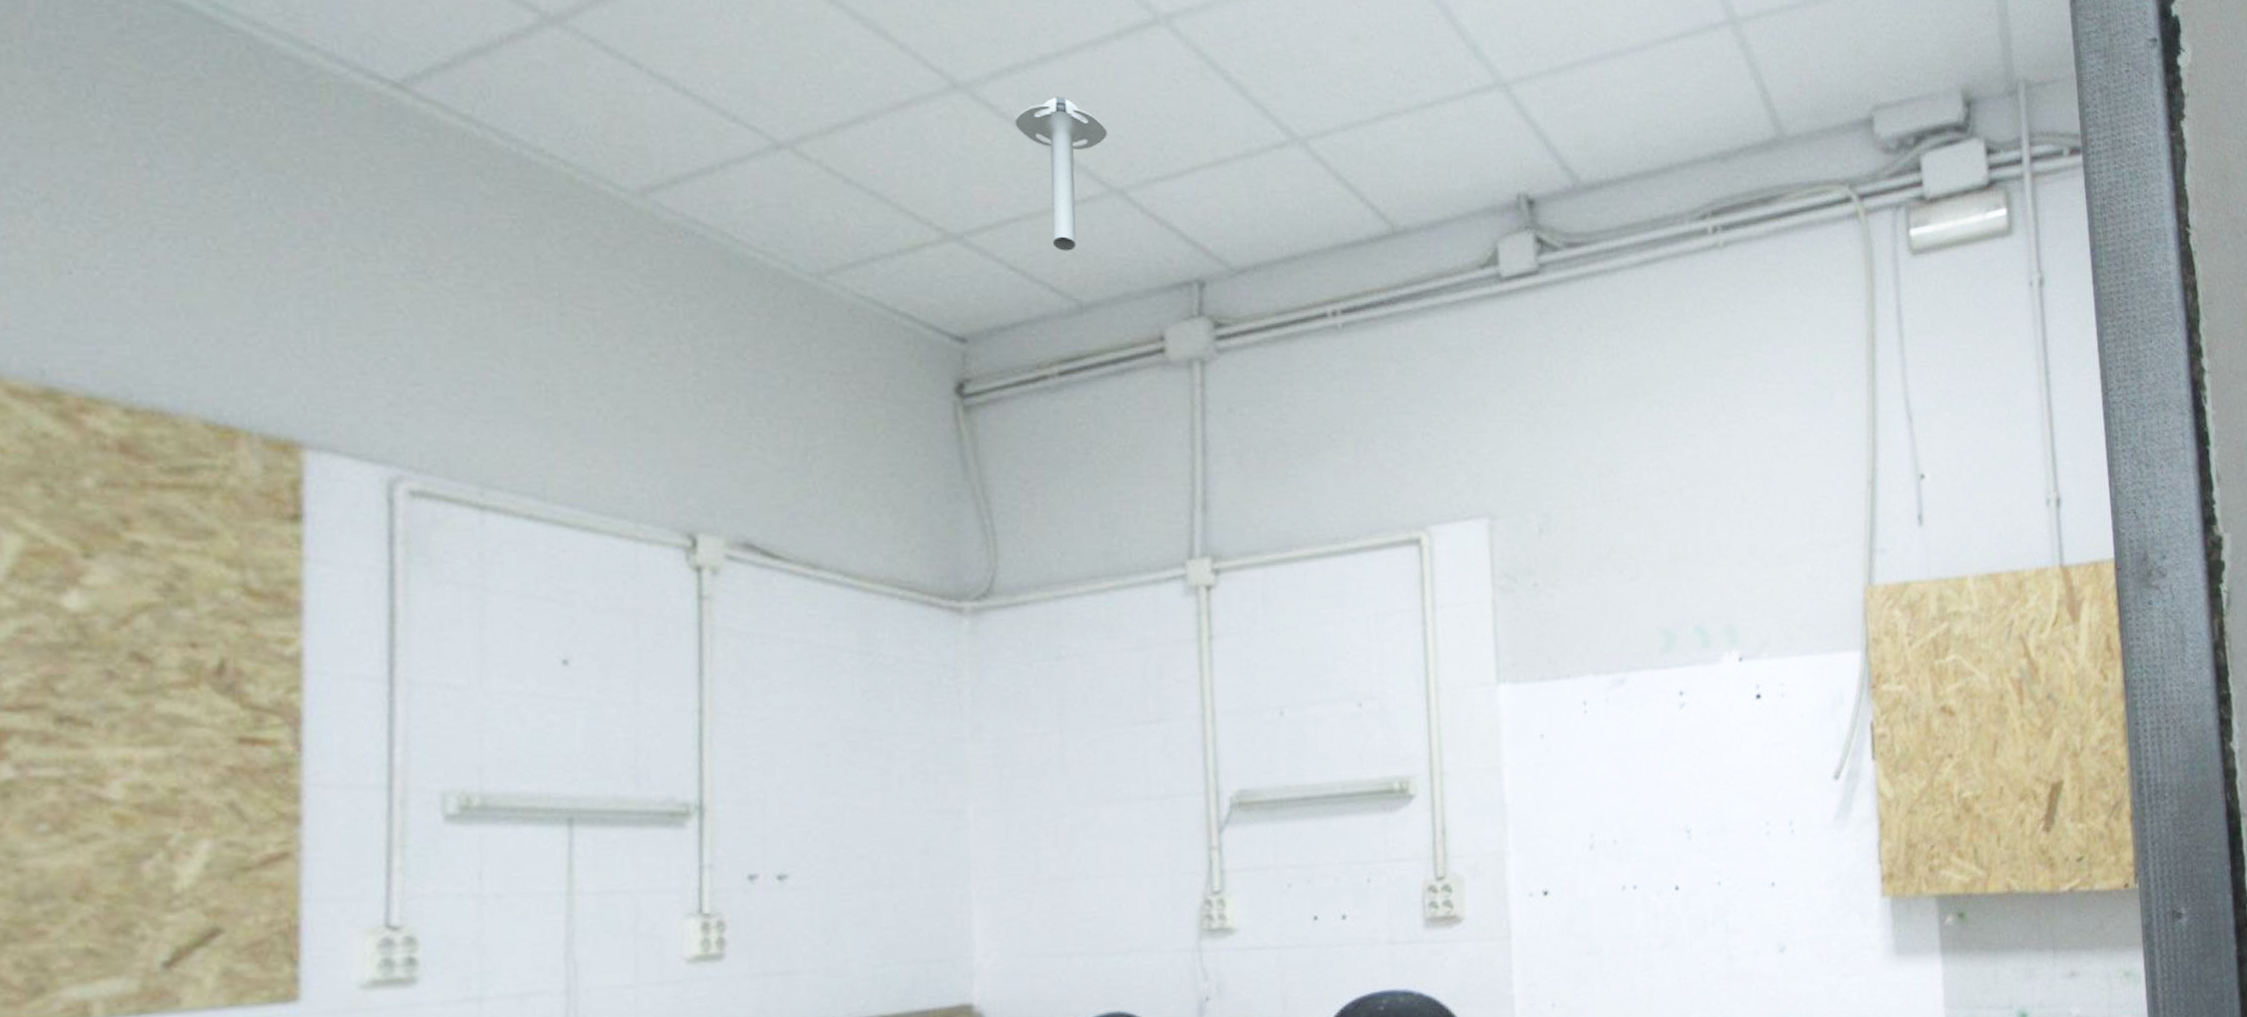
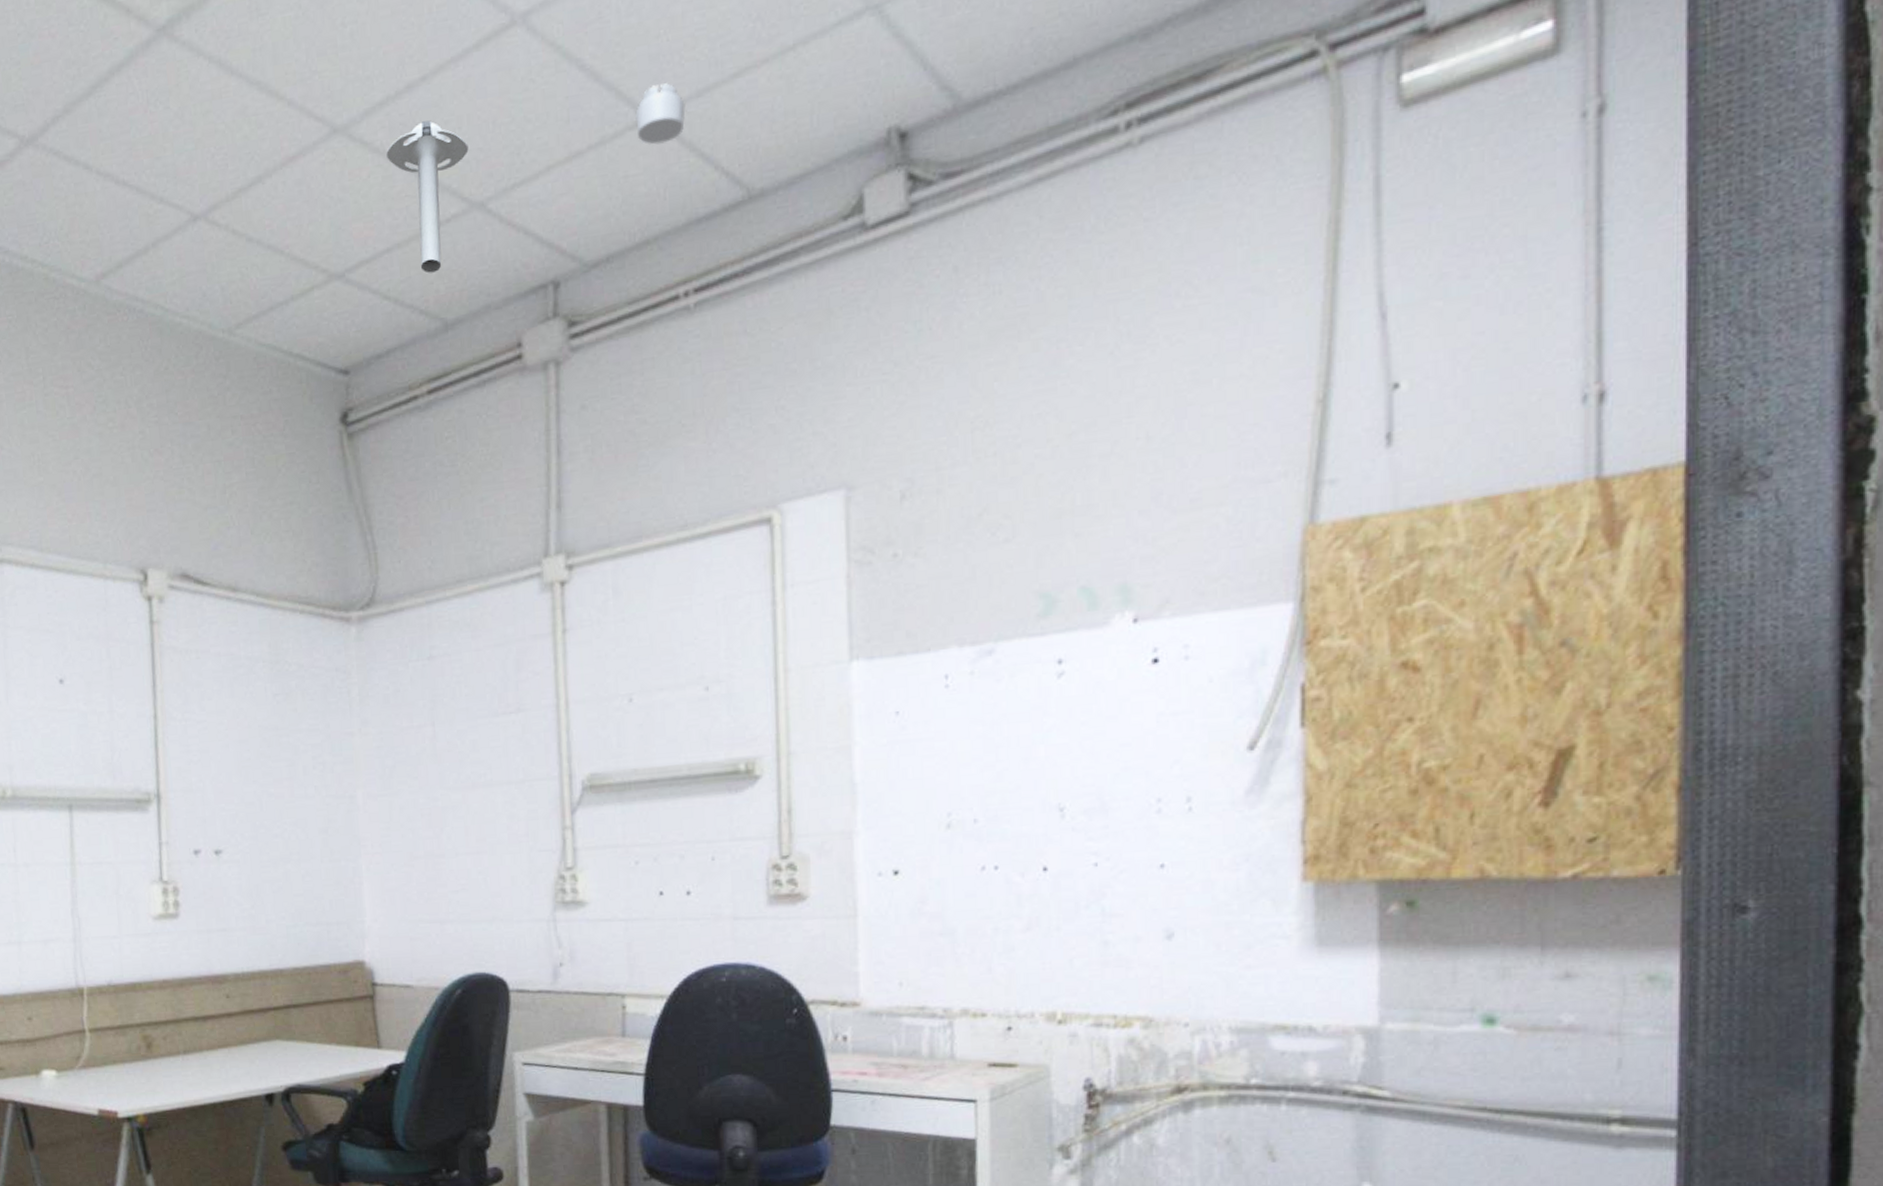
smoke detector: none [1281,111,1331,167] -> present [634,83,686,145]

